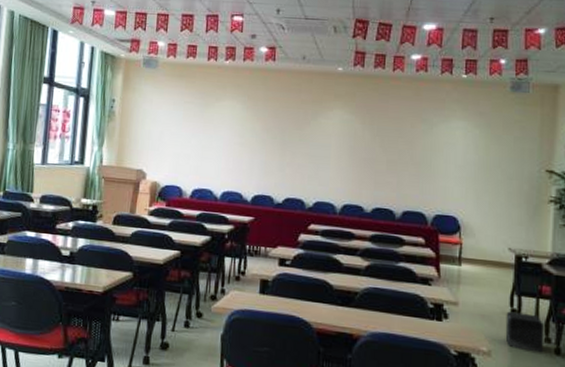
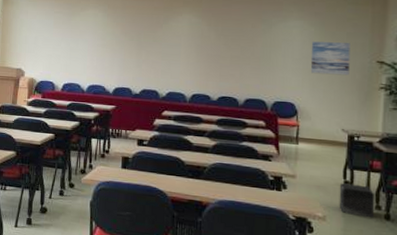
wall art: none [474,146,518,186] -> present [310,41,350,76]

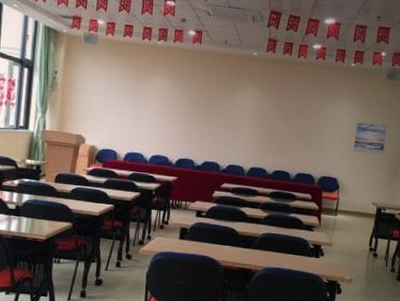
speaker: present [339,183,375,218] -> none [363,250,392,280]

